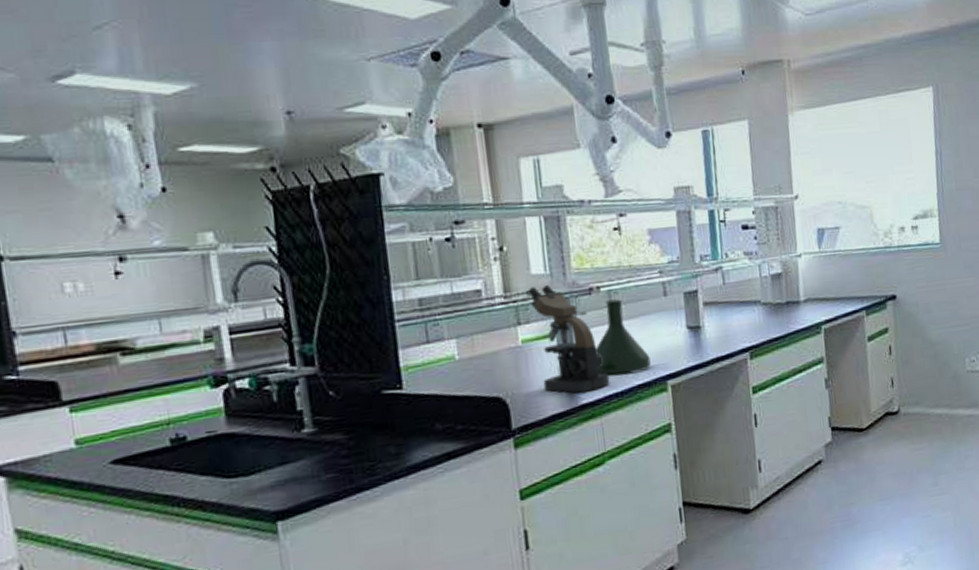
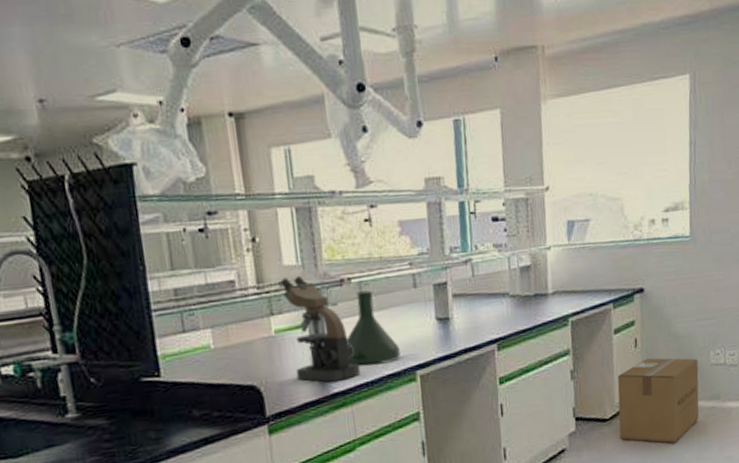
box: none [873,365,957,454] -> present [617,358,699,444]

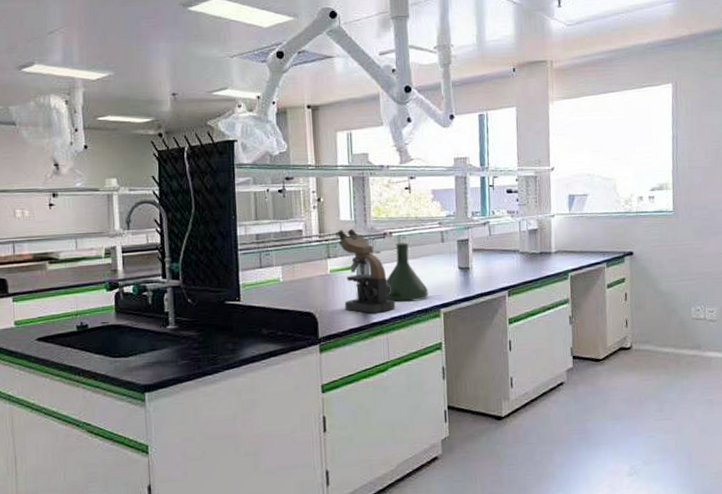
box: present [617,358,699,444] -> none [610,310,682,385]

